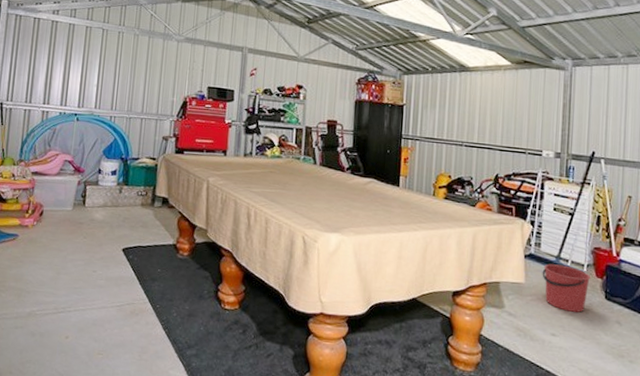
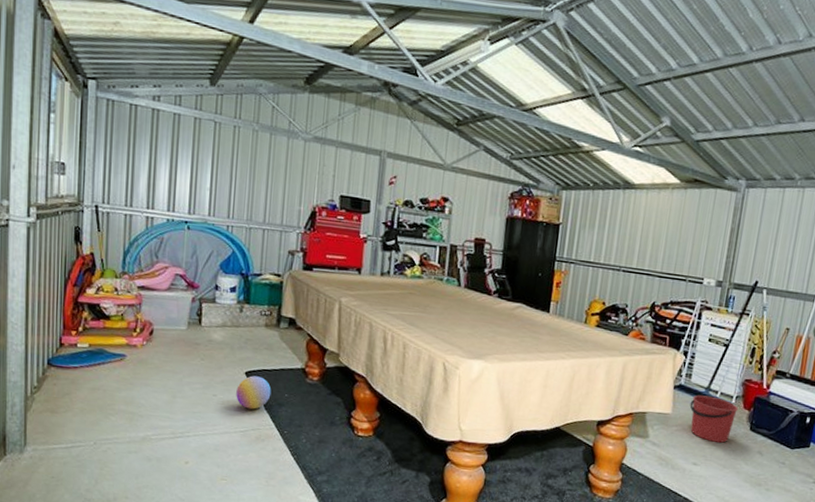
ball: none [113,252,146,285] -> present [236,375,272,410]

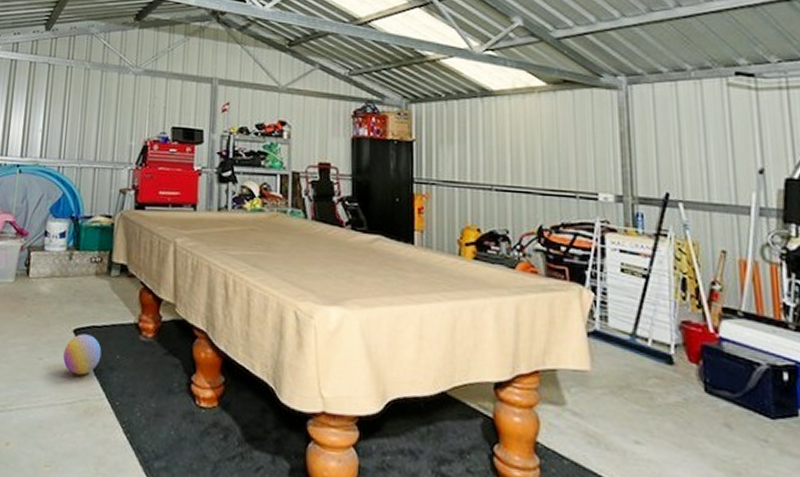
bucket: present [690,395,739,443] -> none [613,344,683,411]

